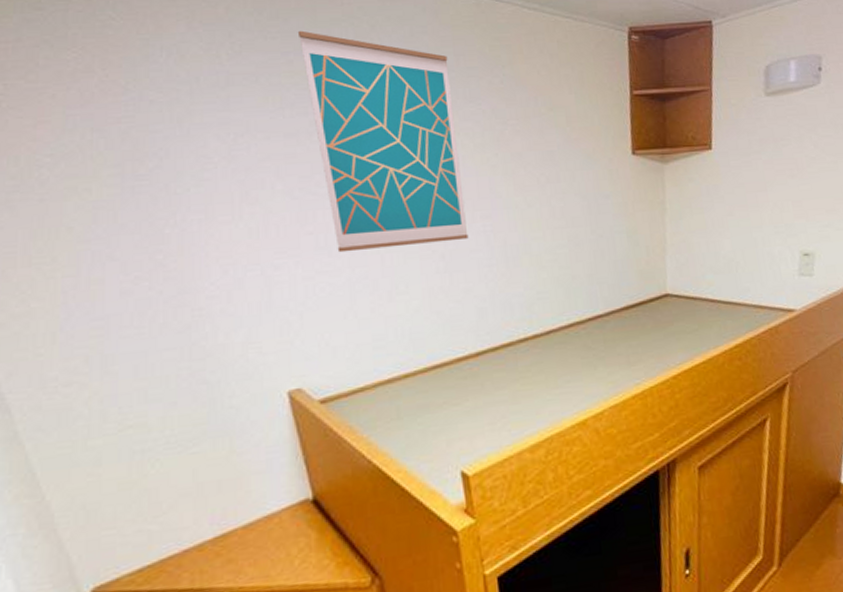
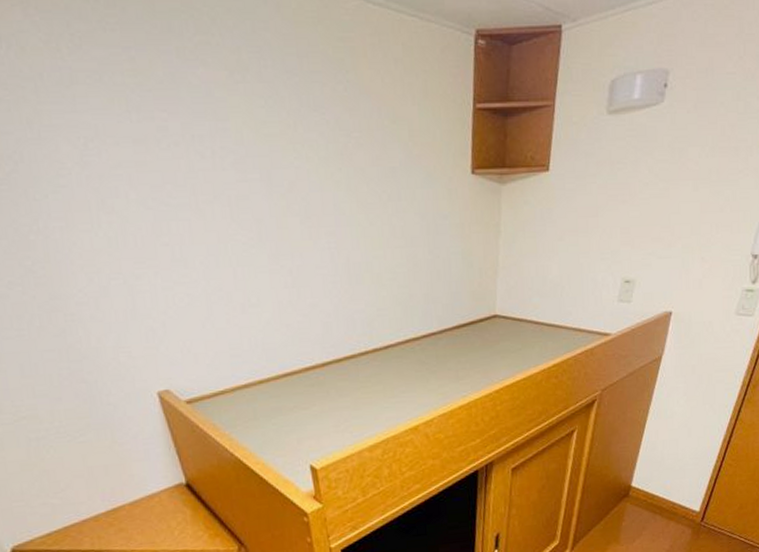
wall art: present [297,30,469,253] -> none [136,22,314,265]

